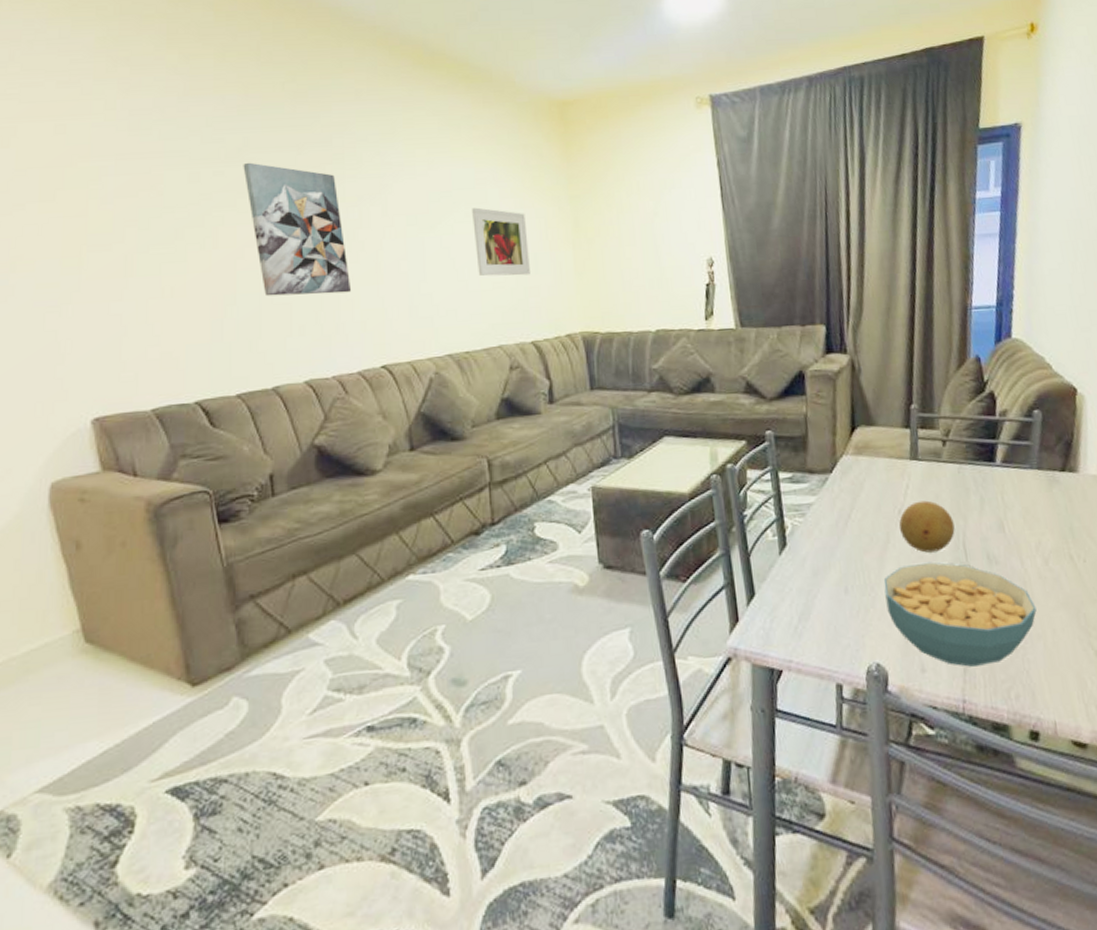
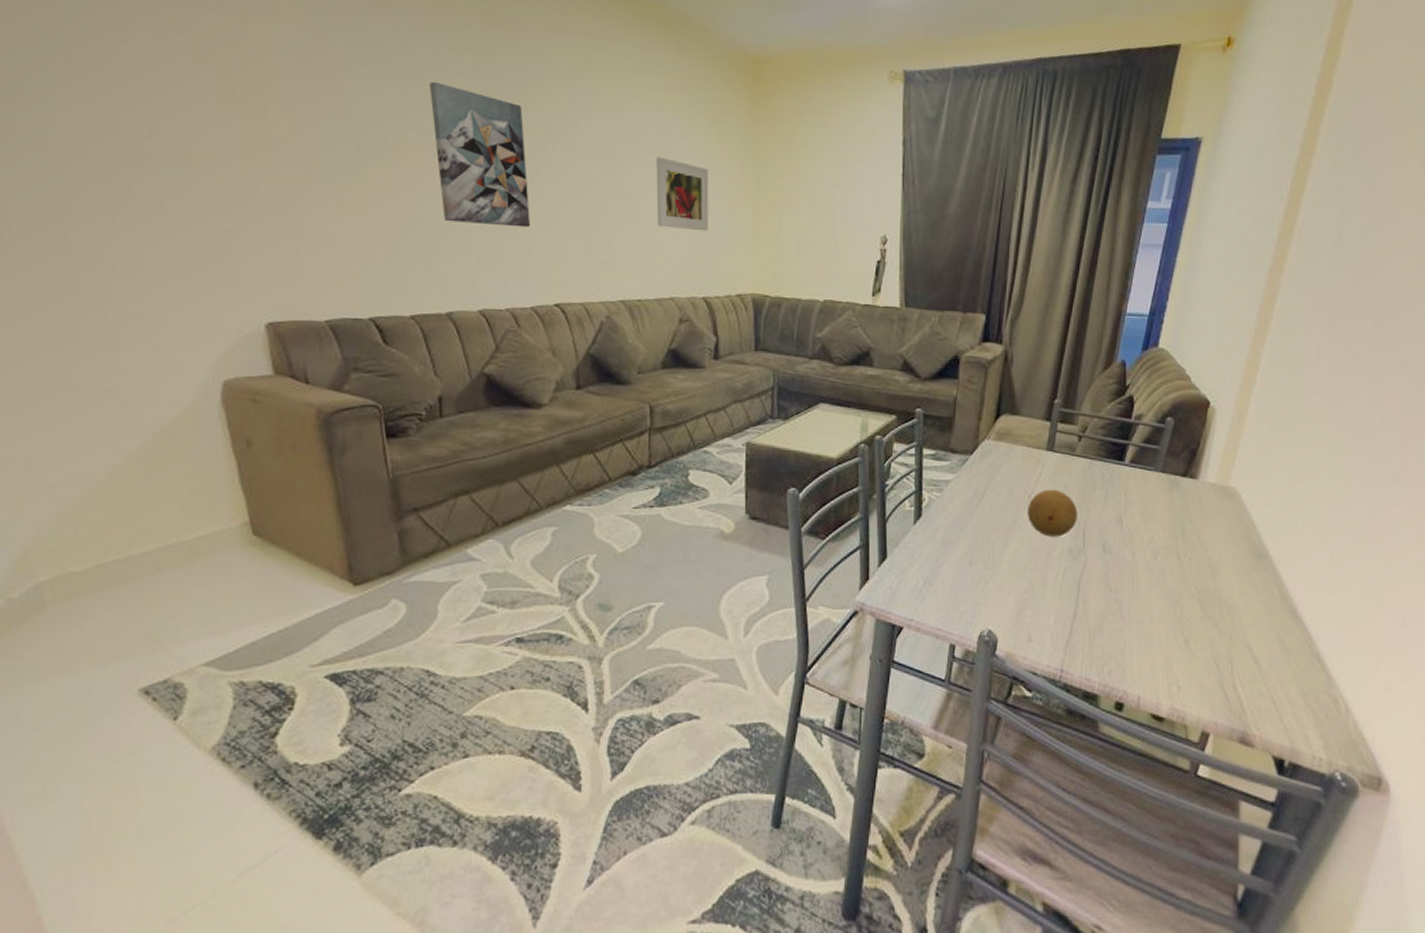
cereal bowl: present [883,562,1037,667] -> none [1005,545,1139,641]

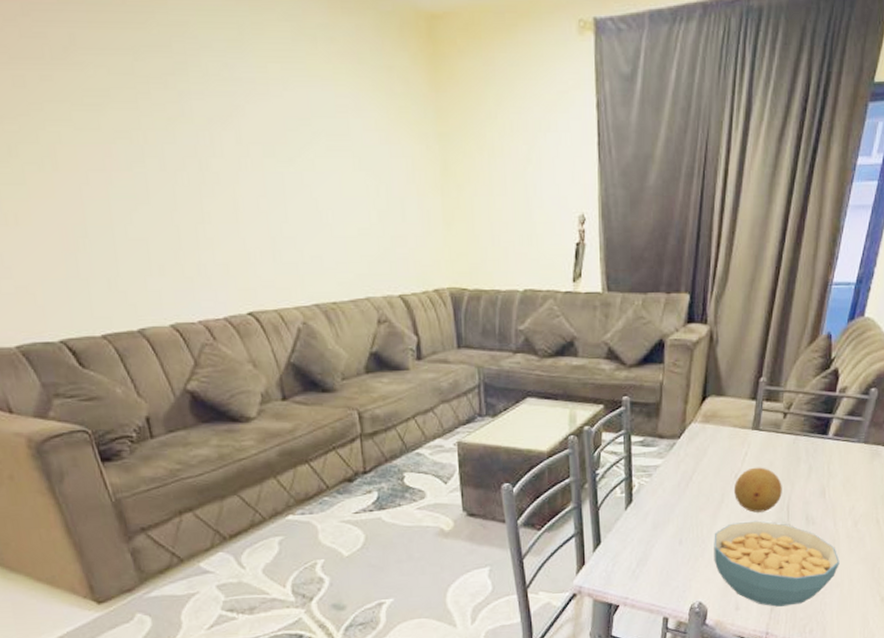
wall art: present [429,81,531,228] -> none [72,66,211,231]
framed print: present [656,156,709,232] -> none [333,140,397,223]
cereal bowl: none [1005,545,1139,641] -> present [714,520,840,607]

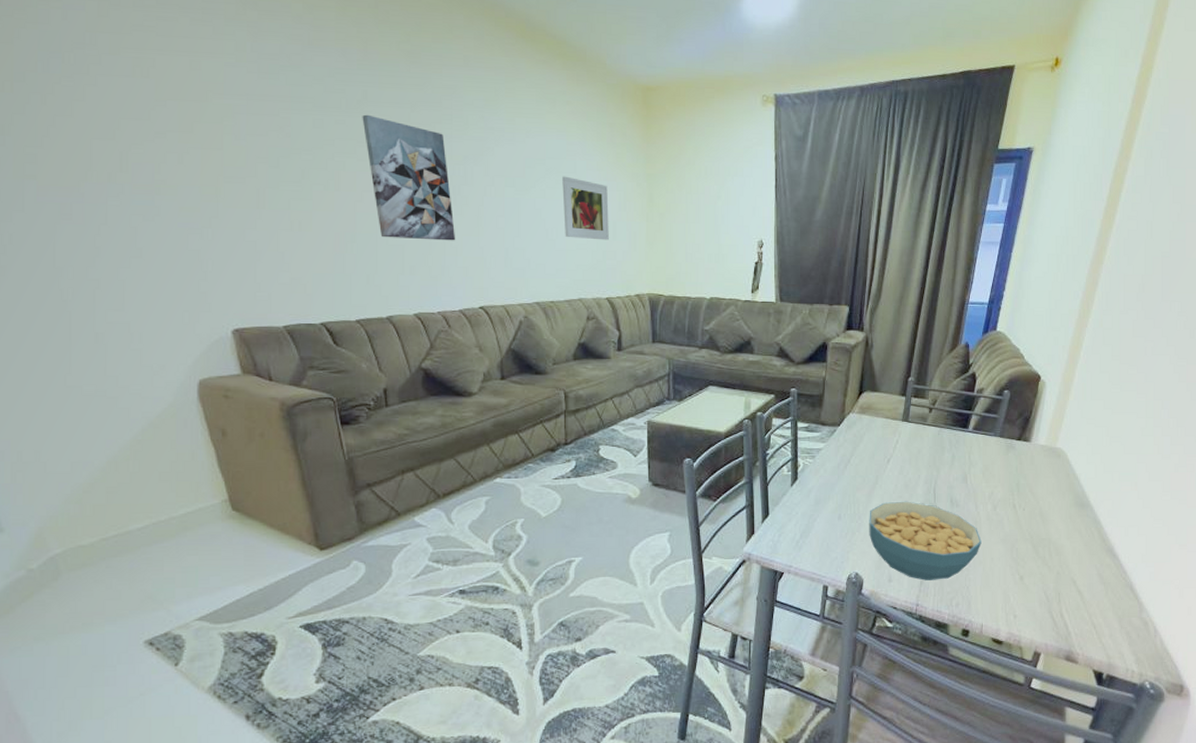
wall art: none [72,66,211,231] -> present [362,114,456,241]
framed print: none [333,140,397,223] -> present [562,176,609,241]
fruit: present [734,467,782,513] -> none [887,454,929,494]

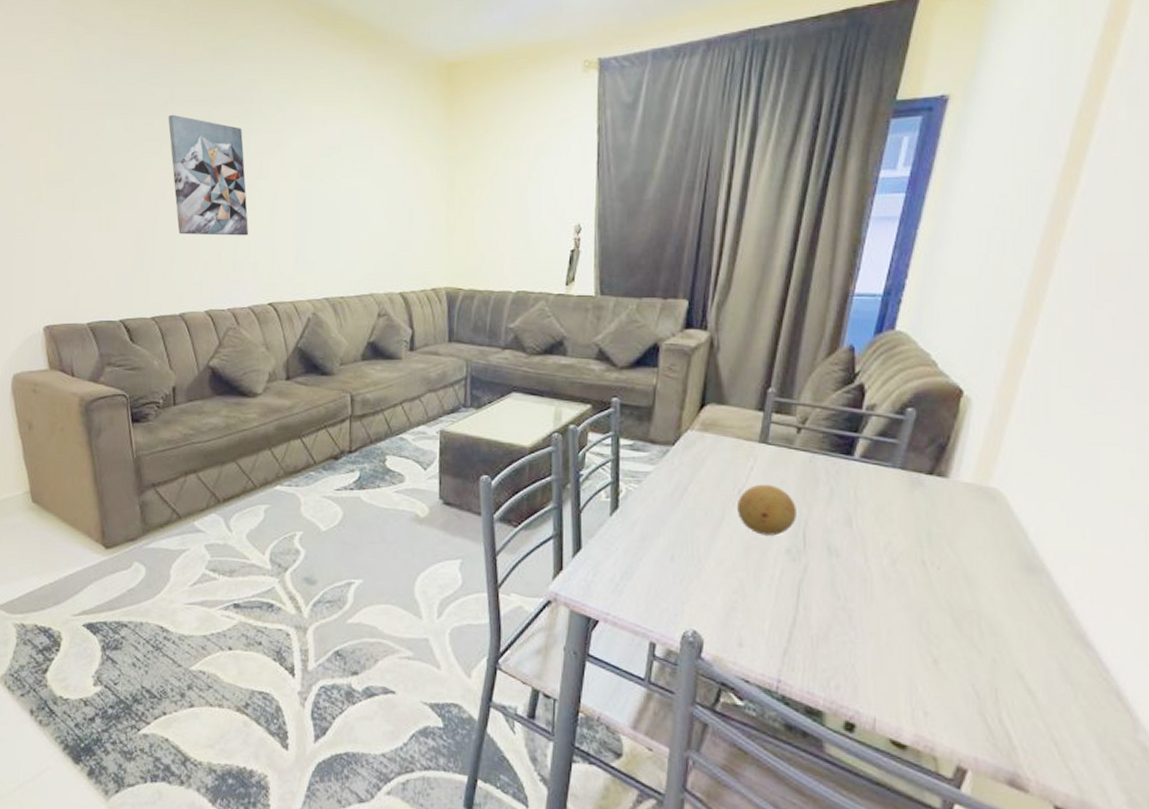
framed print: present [562,176,609,241] -> none [357,164,406,230]
cereal bowl: present [869,501,982,581] -> none [712,544,874,652]
fruit: none [887,454,929,494] -> present [738,484,796,536]

